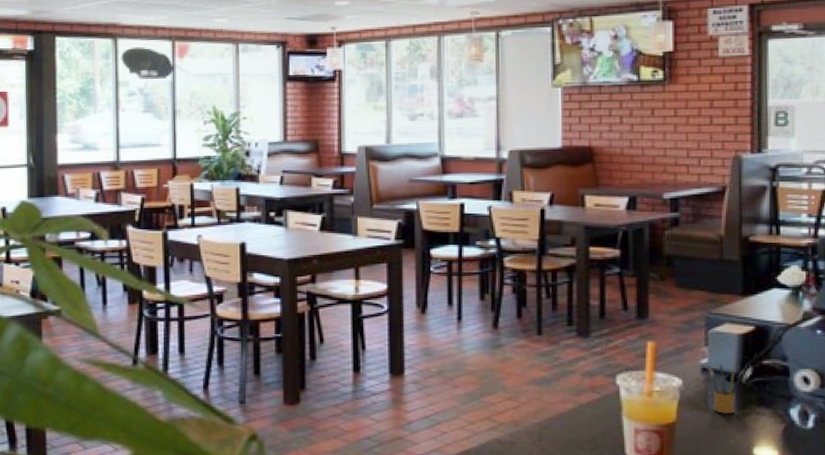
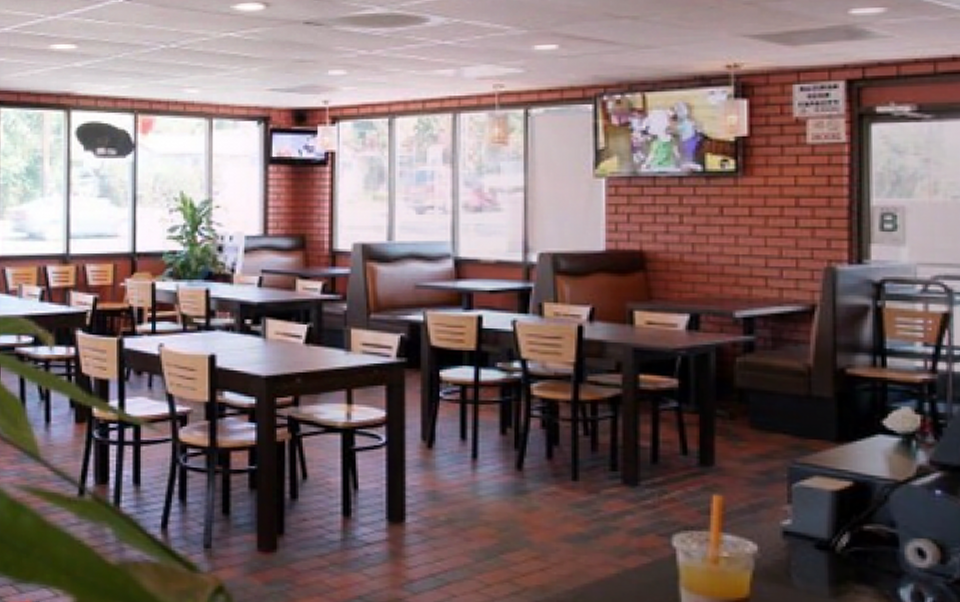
pencil box: present [708,363,745,414] -> none [791,526,841,591]

